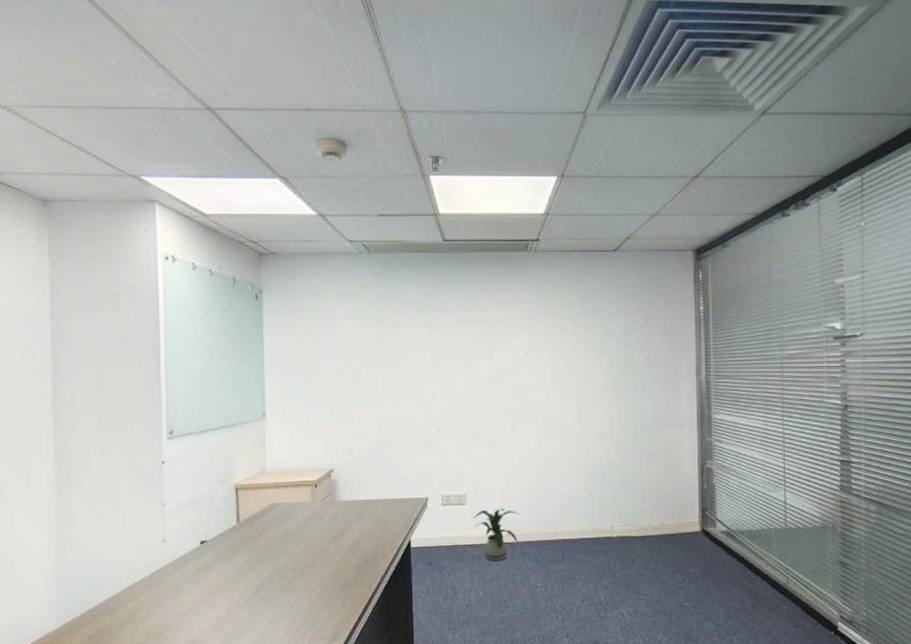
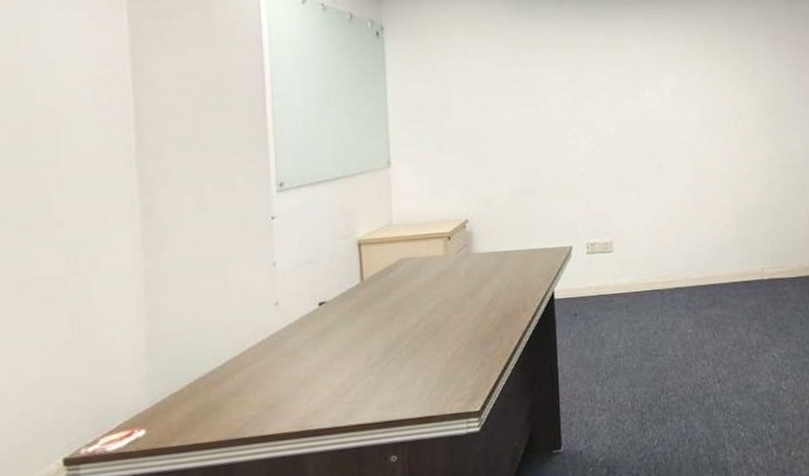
house plant: present [473,508,519,562] -> none [620,255,668,310]

